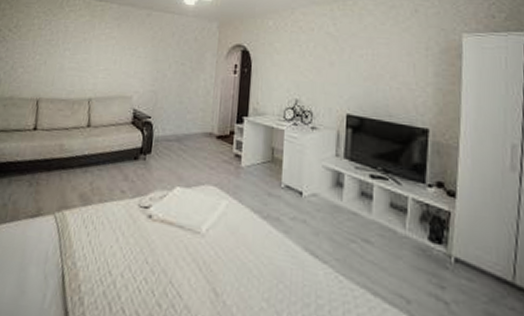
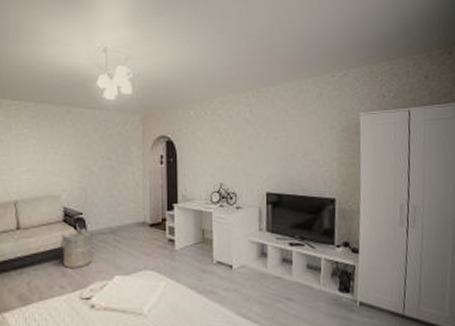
laundry hamper: none [125,132,158,174] -> present [59,228,93,268]

